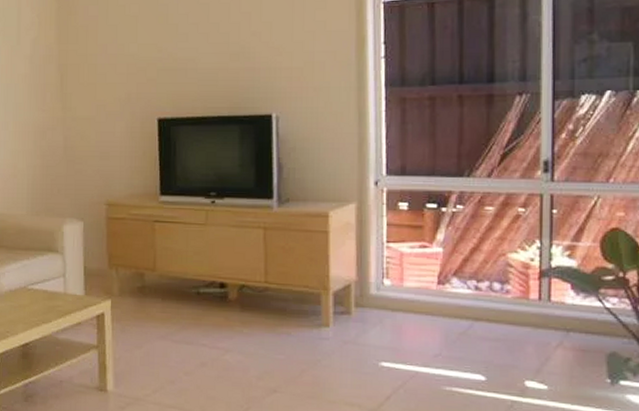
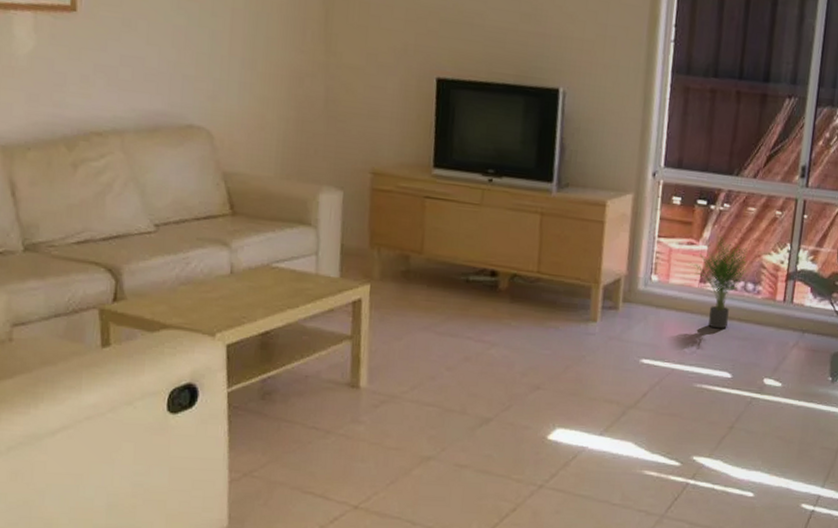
potted plant: none [424,238,493,331] -> present [689,237,749,329]

